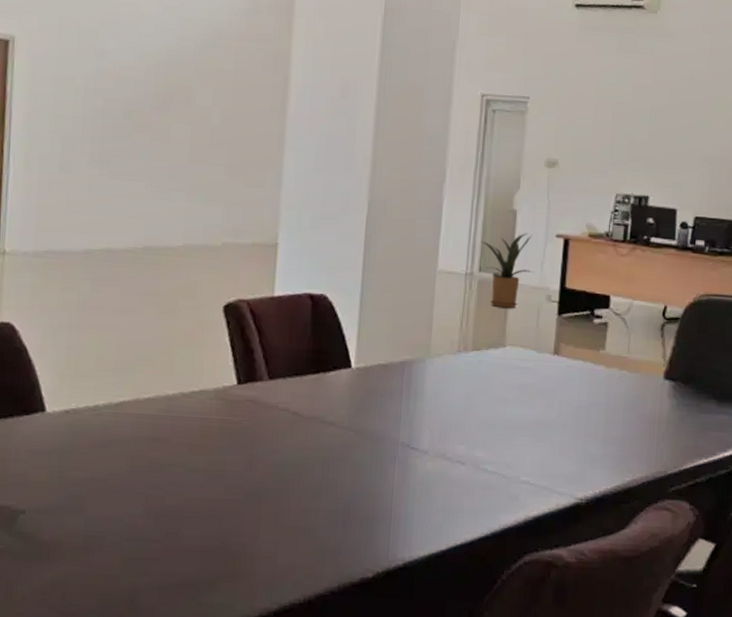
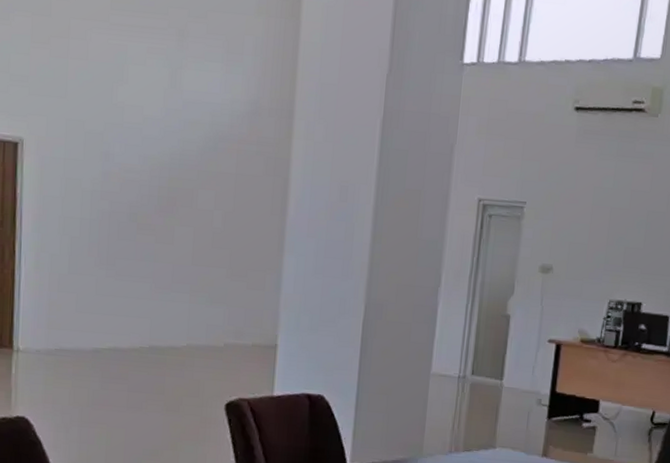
house plant: present [480,233,533,309] -> none [474,338,525,412]

